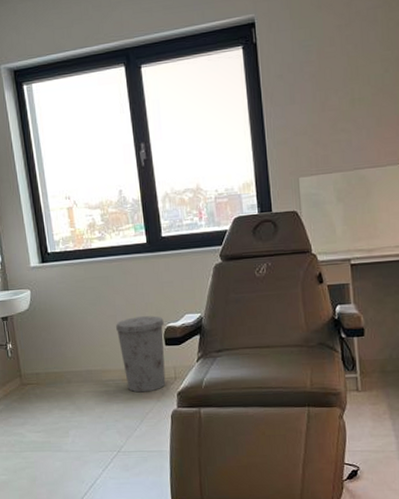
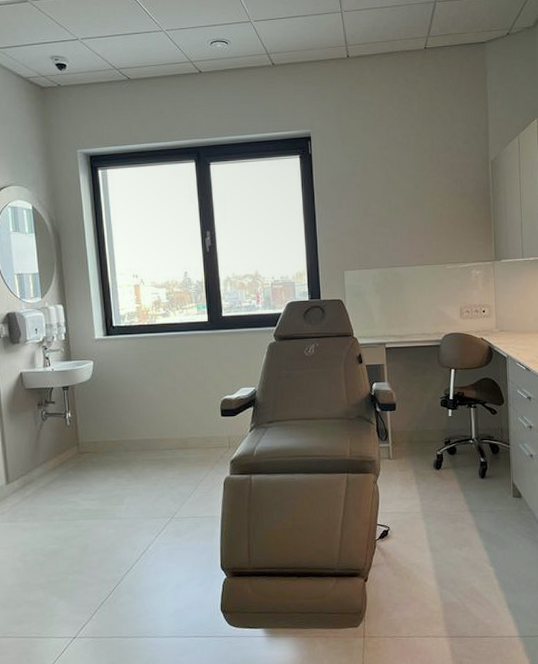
trash can: present [116,316,166,393] -> none [176,388,221,461]

